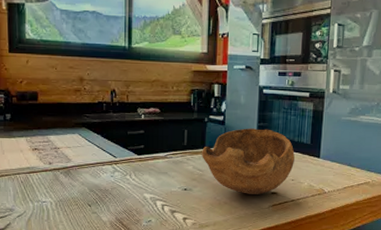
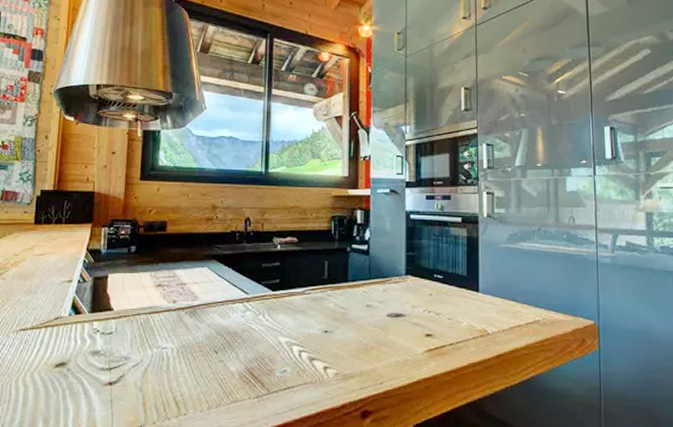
bowl: present [202,128,295,194] -> none [344,258,450,337]

